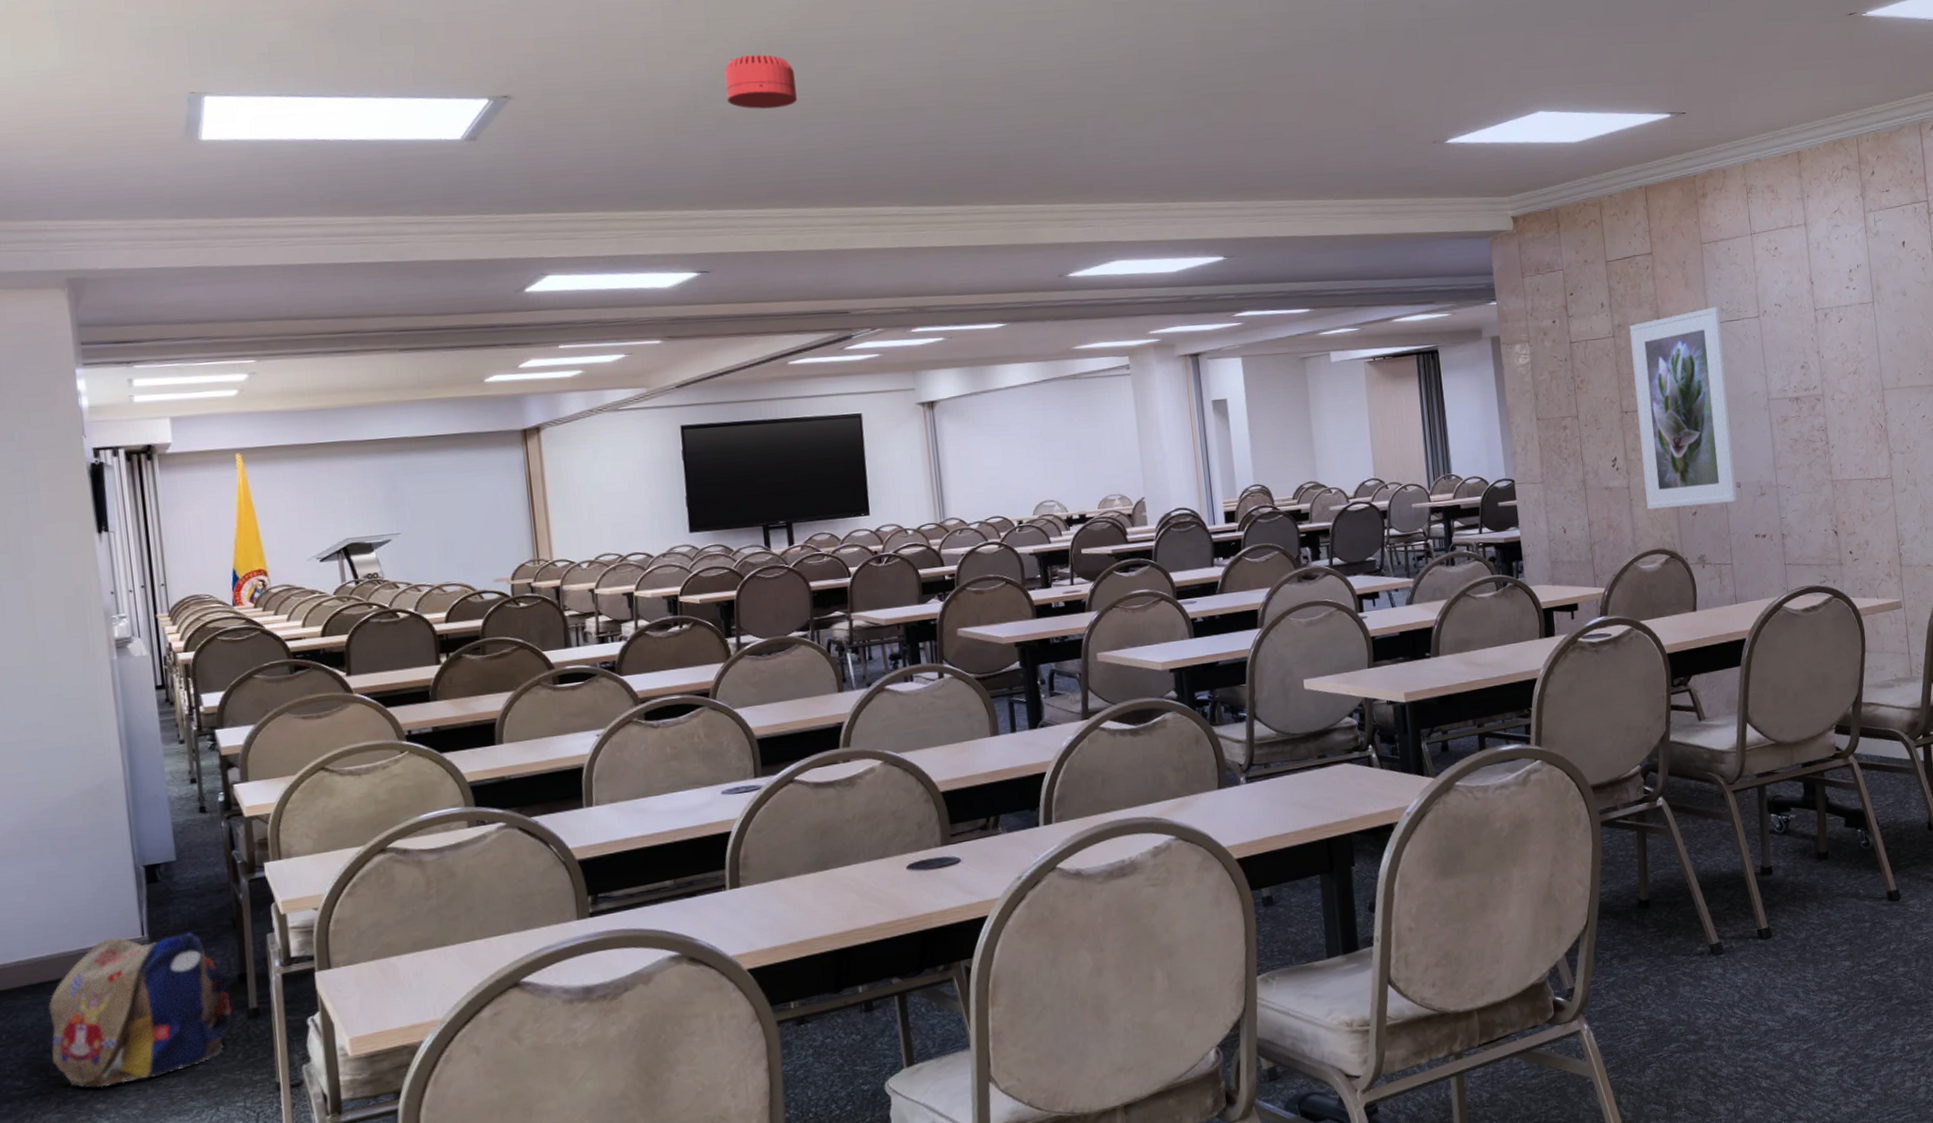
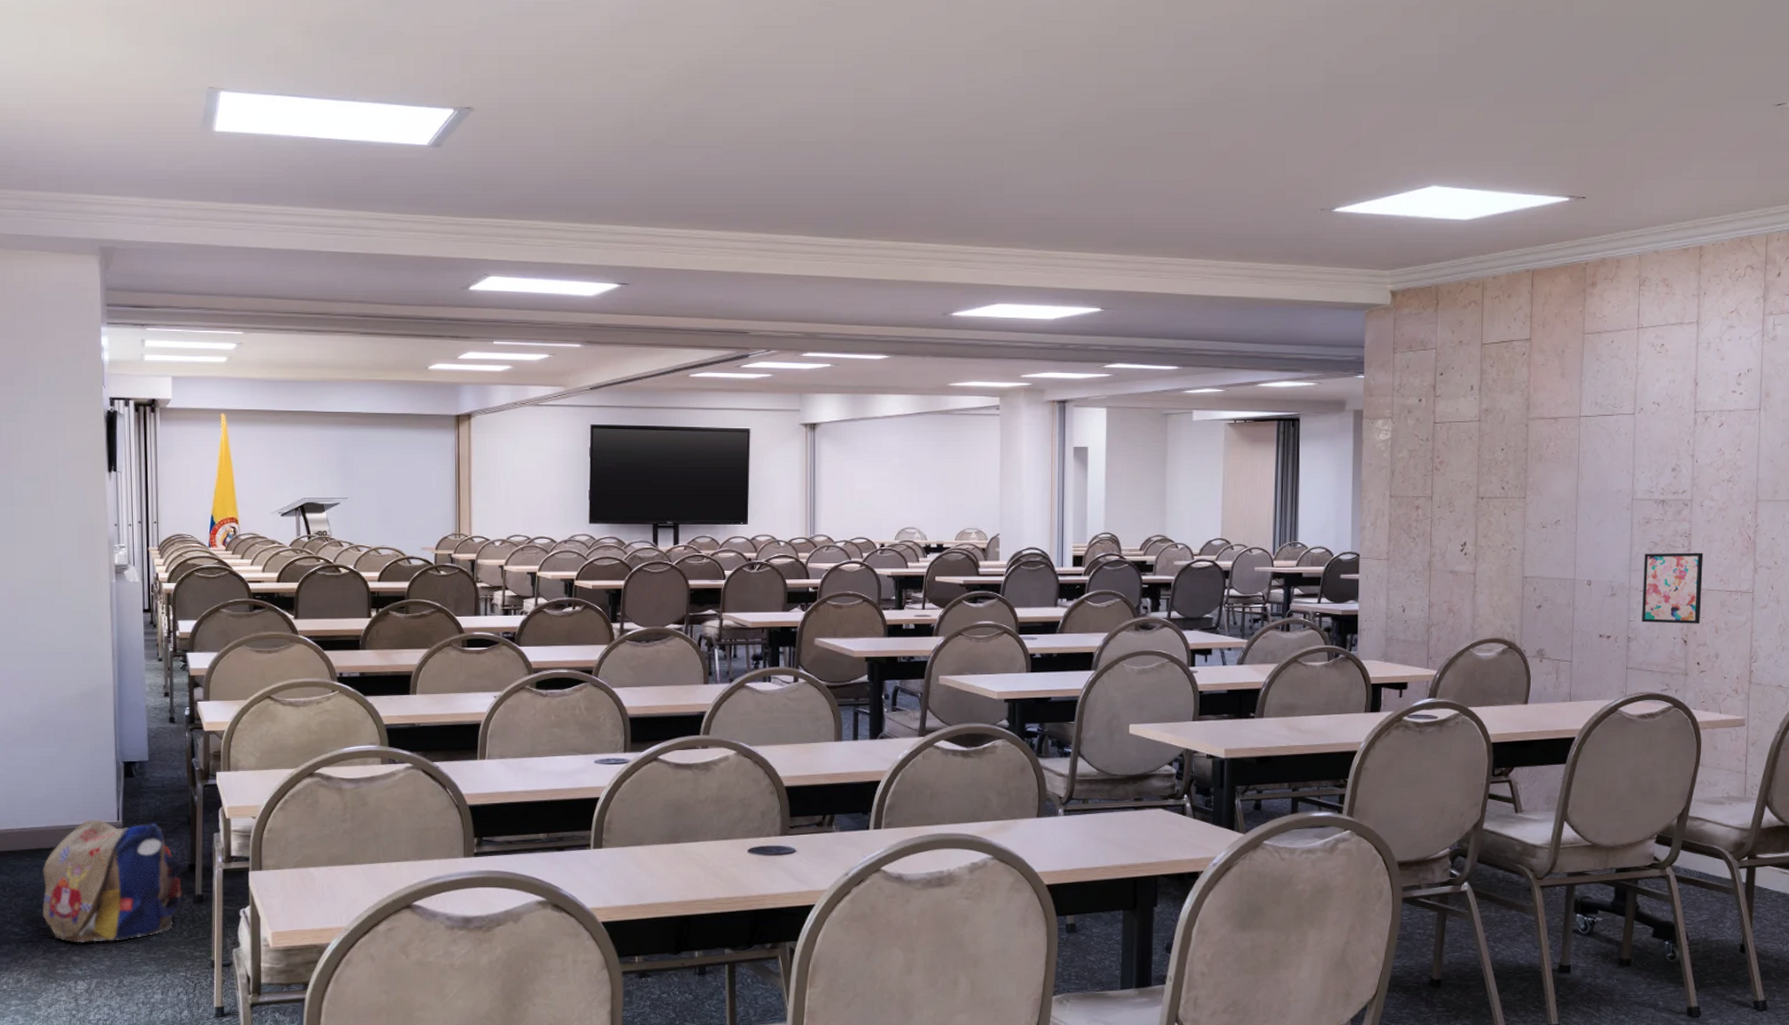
smoke detector: present [724,54,797,109] -> none [659,82,722,134]
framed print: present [1629,306,1737,510] -> none [1490,399,1594,599]
wall art: none [1786,444,1847,519] -> present [1642,552,1704,624]

